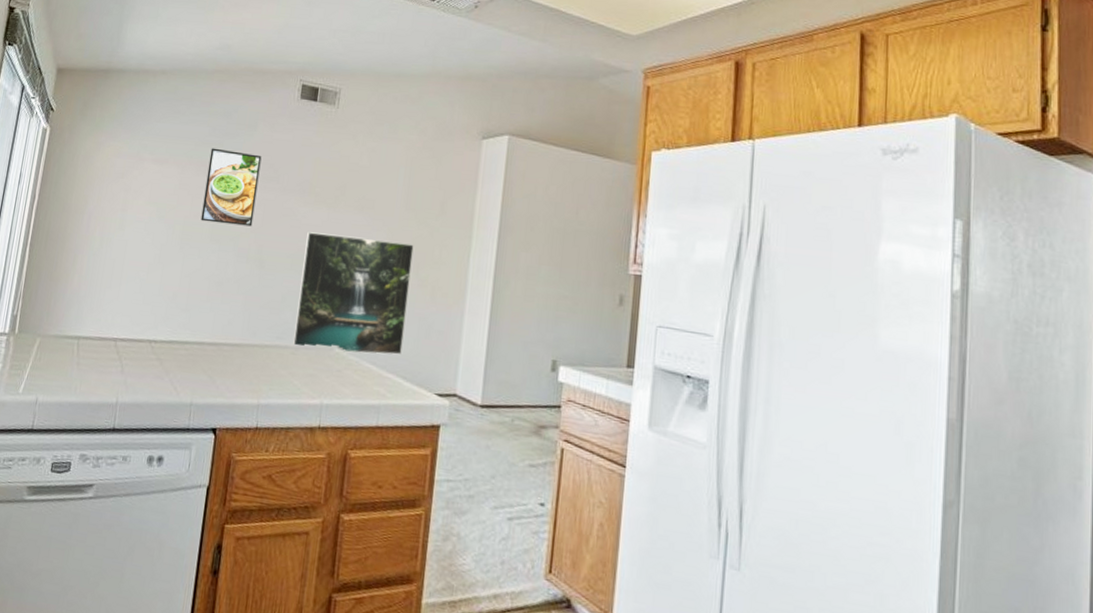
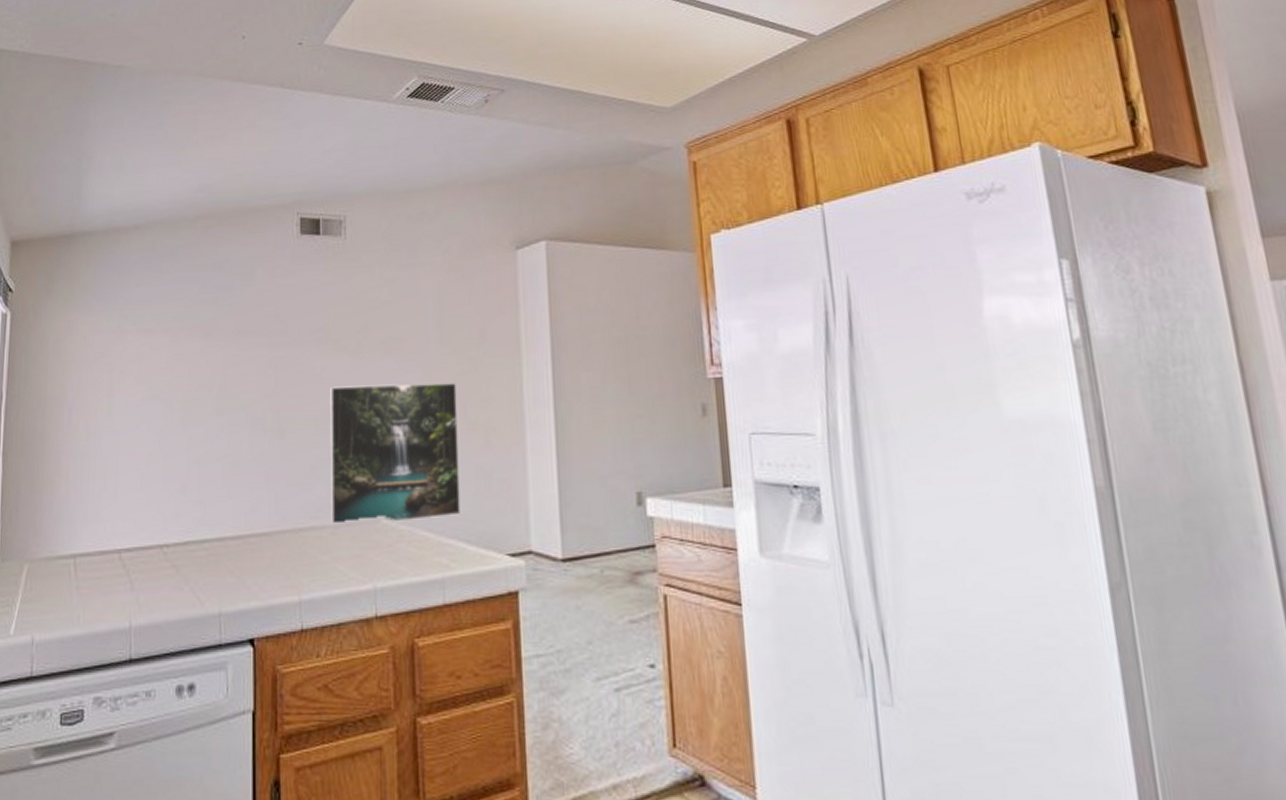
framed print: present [201,148,262,227] -> none [202,306,265,394]

